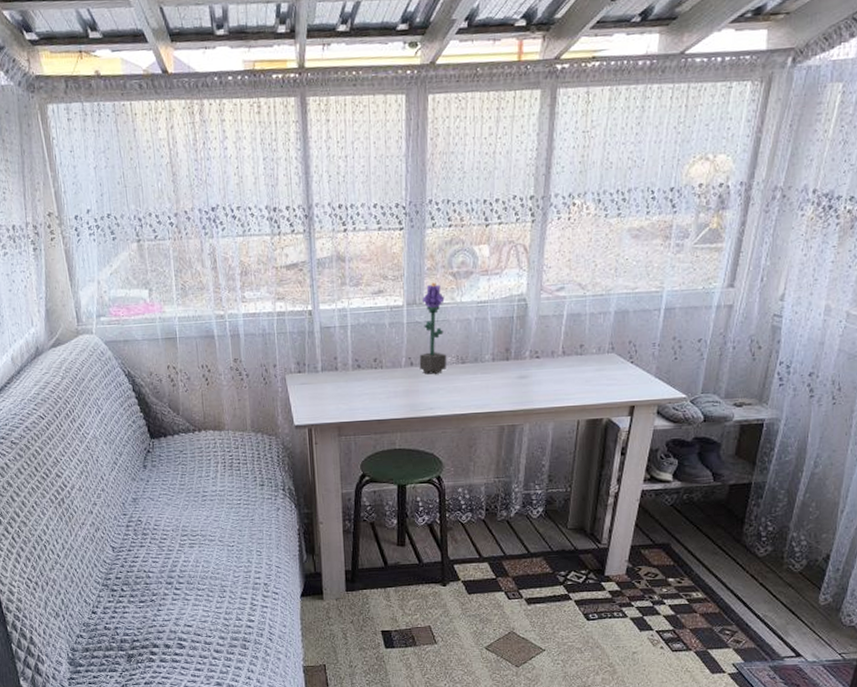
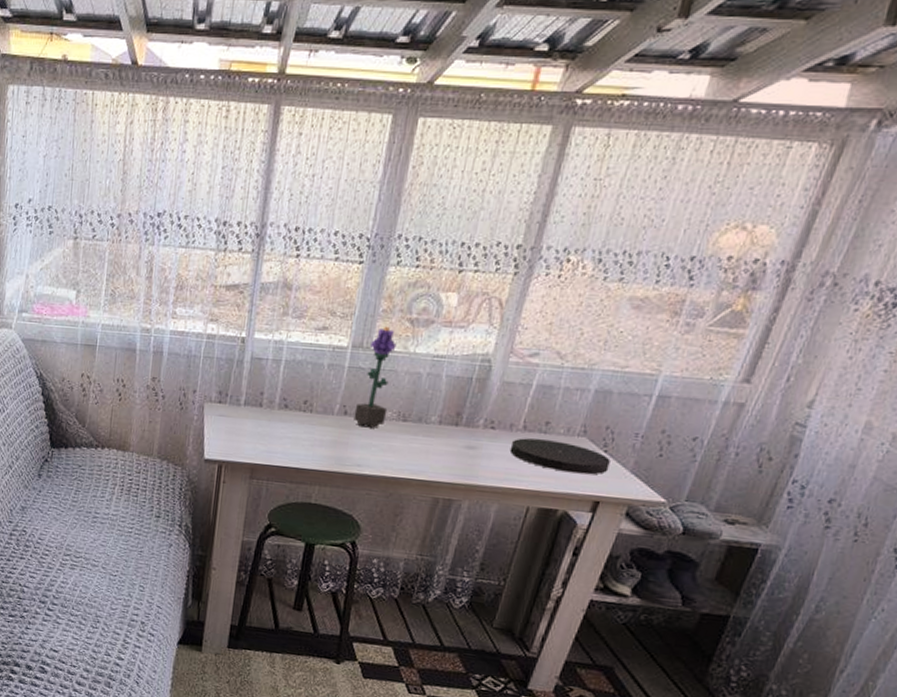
plate: none [555,360,637,386] -> present [509,438,611,475]

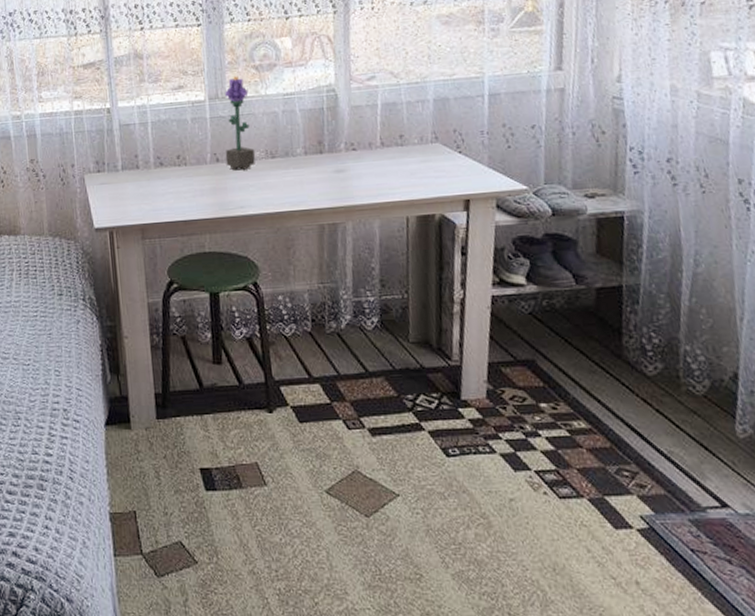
plate: present [509,438,611,475] -> none [375,150,468,178]

